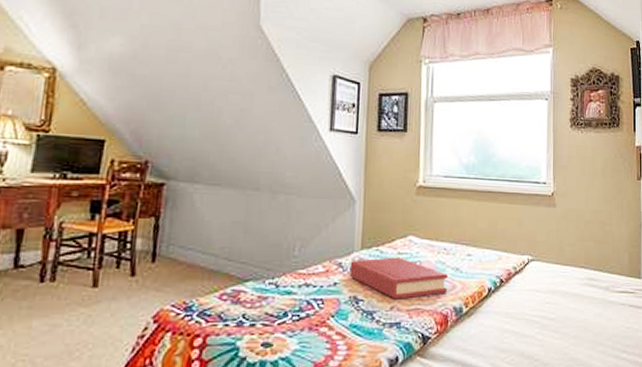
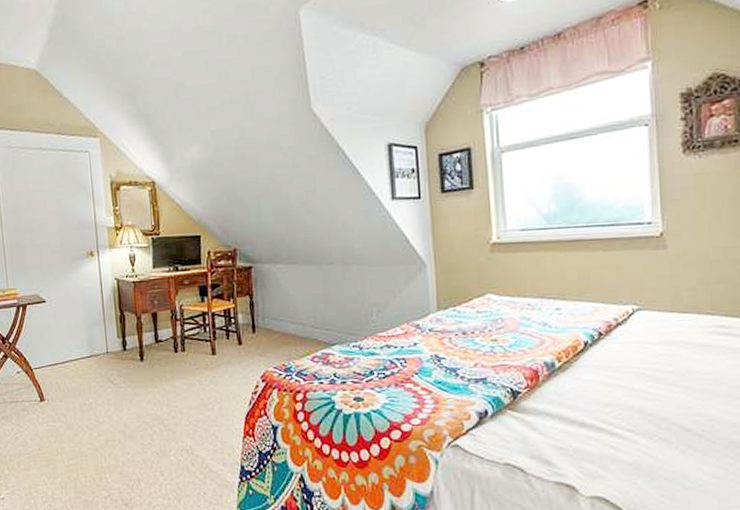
hardback book: present [349,257,449,299] -> none [428,315,536,357]

